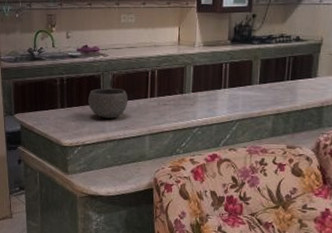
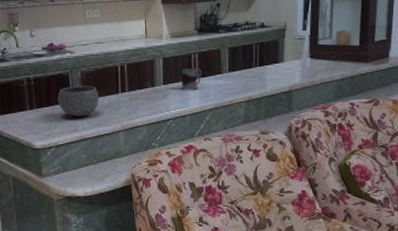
mug: none [209,78,232,100] -> present [181,68,202,90]

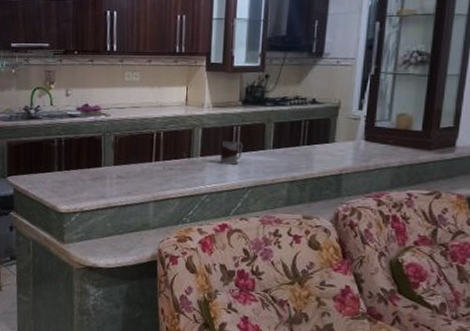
bowl: present [57,86,99,117] -> none [87,150,131,183]

